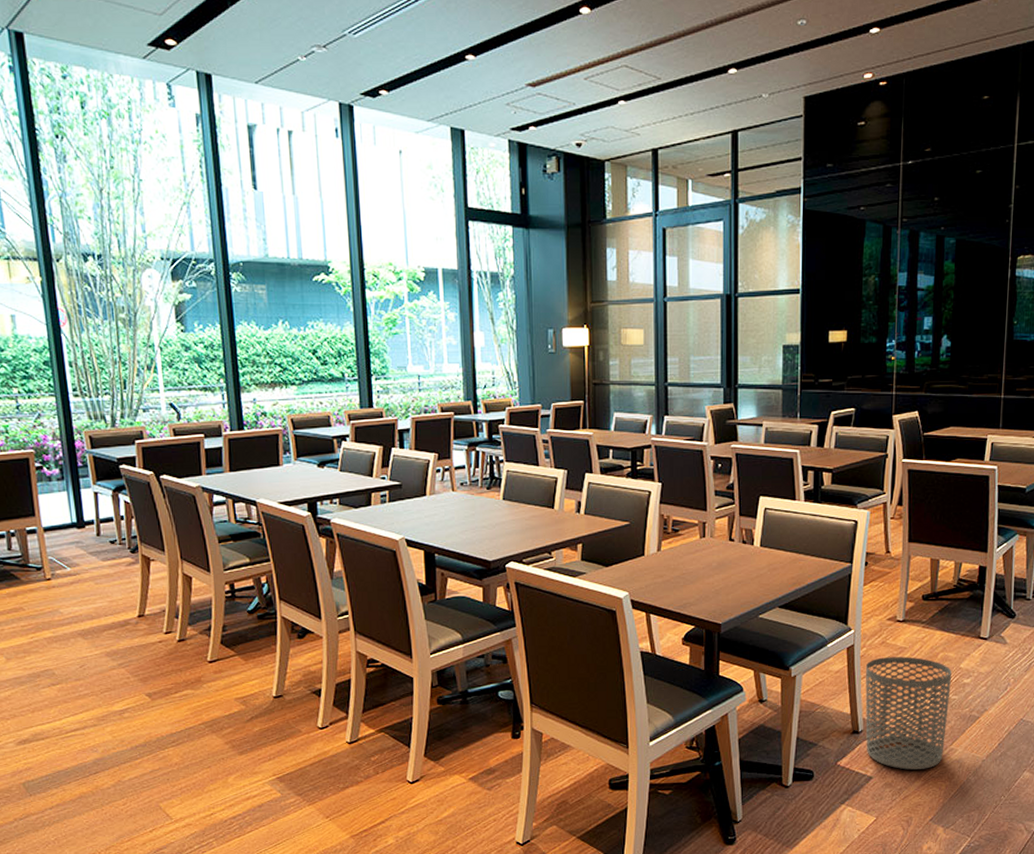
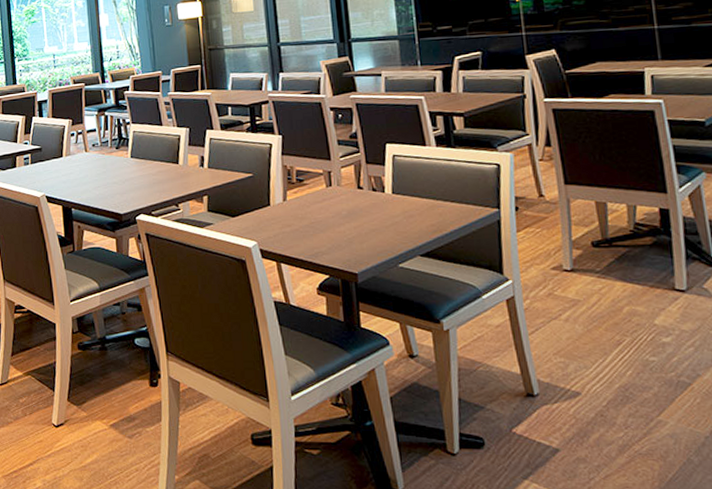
waste bin: present [865,657,952,770] -> none [531,310,650,444]

